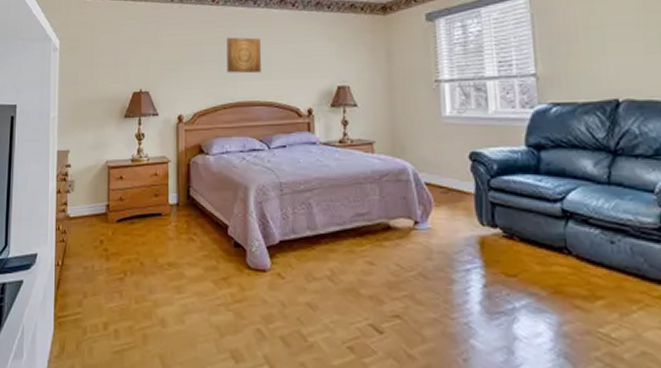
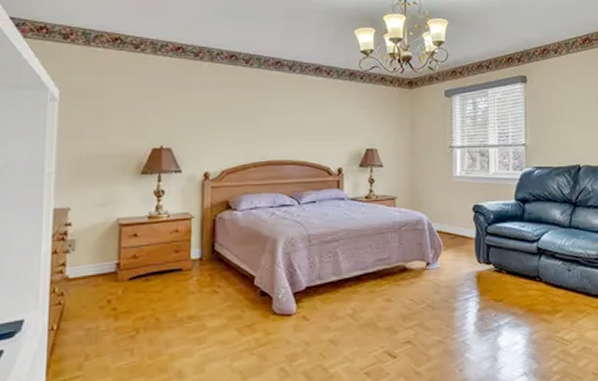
wall art: present [226,37,261,74] -> none [259,99,294,135]

